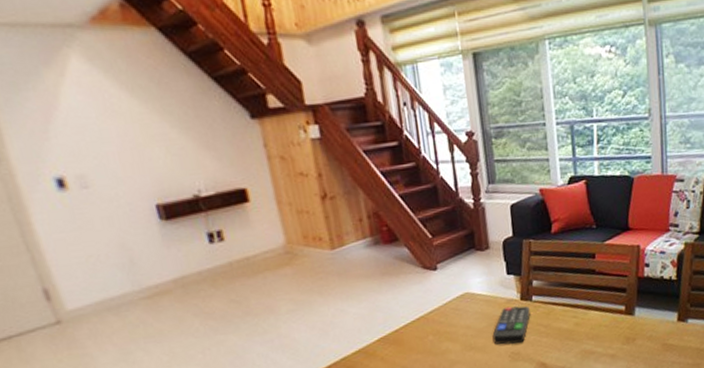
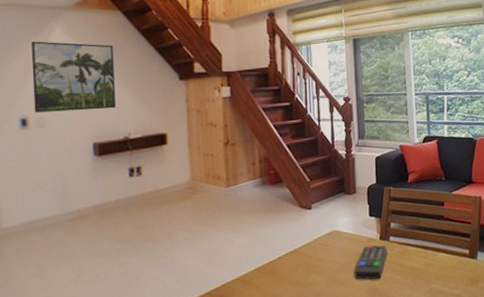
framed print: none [44,74,176,170] -> present [31,41,117,113]

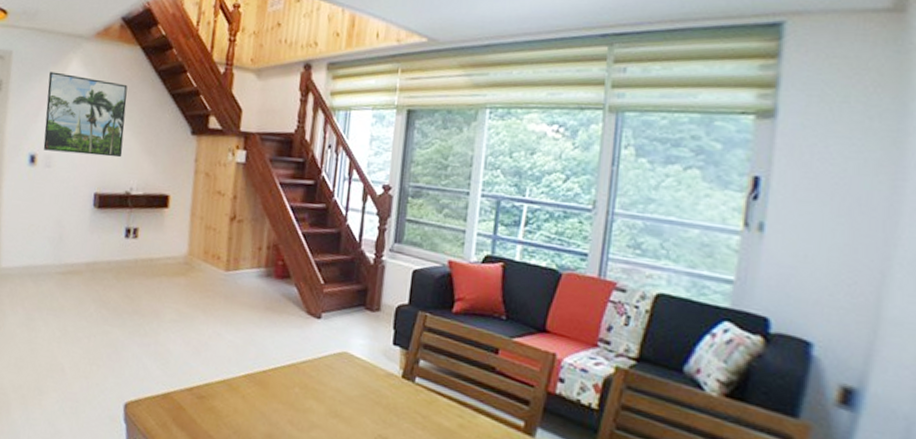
remote control: present [354,245,387,280] -> none [361,380,410,428]

